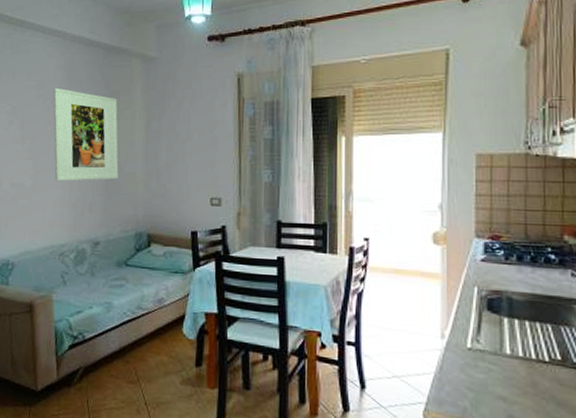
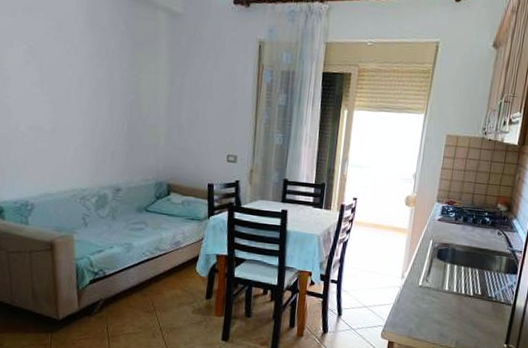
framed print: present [53,87,119,182] -> none [74,31,142,131]

